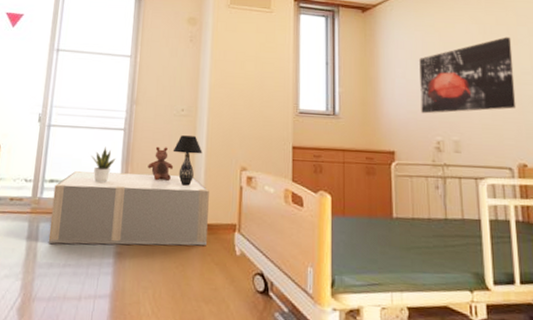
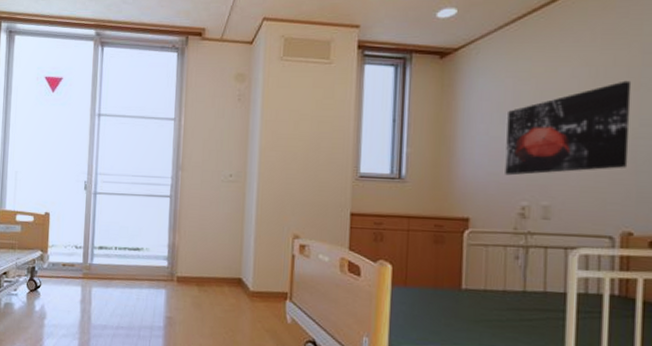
storage bench: present [48,171,209,246] -> none [101,238,259,313]
potted plant: present [90,147,116,184] -> none [137,214,163,251]
stuffed bear: present [147,146,174,181] -> none [195,214,222,249]
table lamp: present [172,135,202,186] -> none [221,202,252,254]

